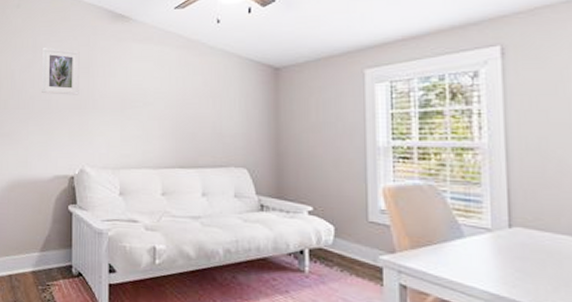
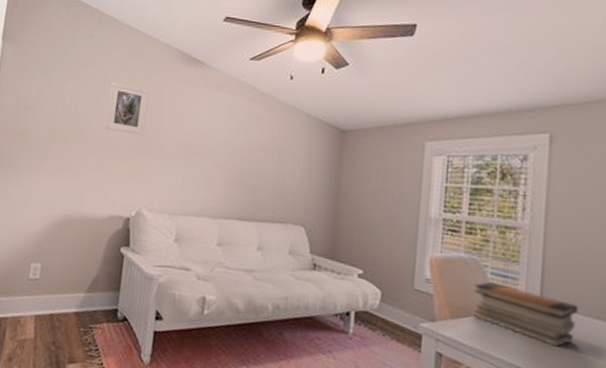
book stack: none [434,208,553,270] -> present [474,282,578,347]

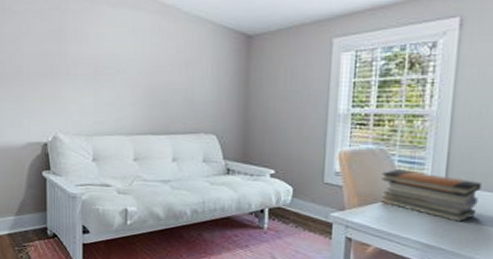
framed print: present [105,82,150,135] -> none [11,9,51,61]

